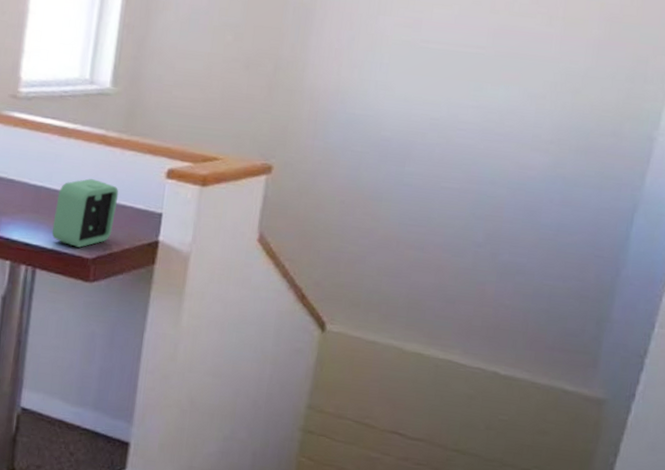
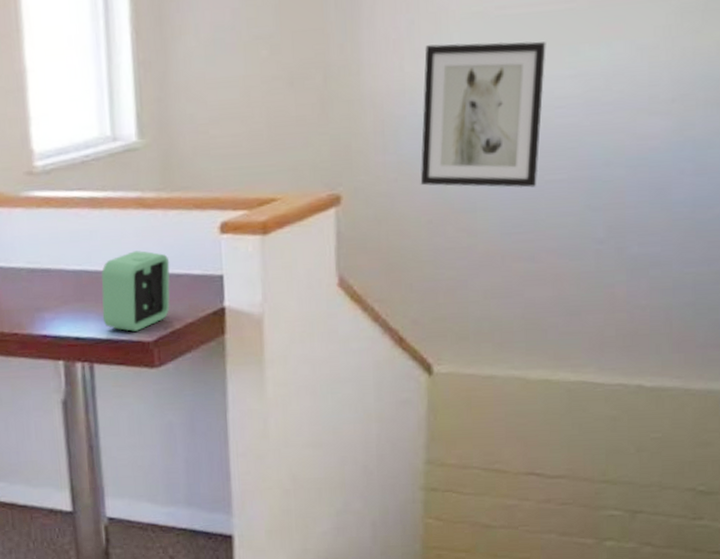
wall art: none [339,59,457,190] -> present [420,41,546,188]

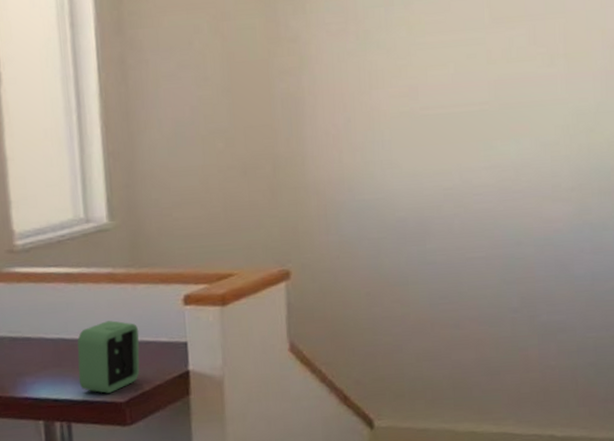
wall art: present [420,41,546,188] -> none [359,137,464,265]

